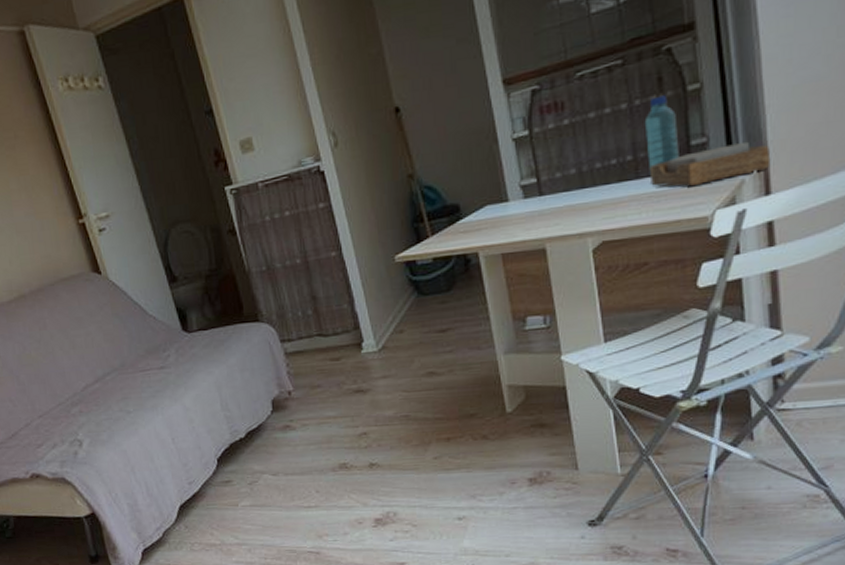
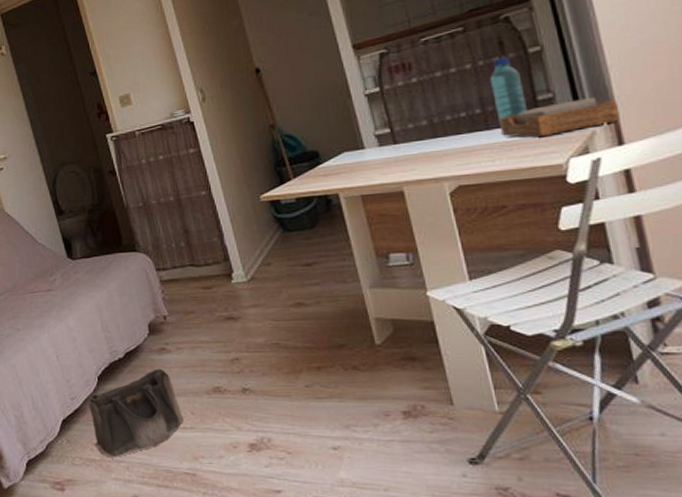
saddlebag: none [207,447,308,542] -> present [88,368,183,459]

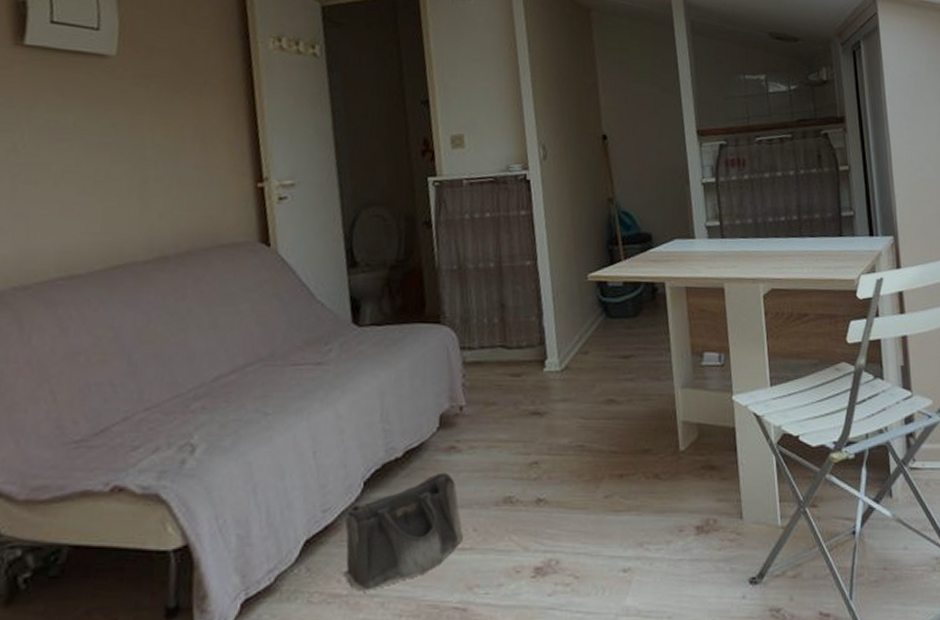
water bottle: present [489,57,527,128] -> none [807,170,833,237]
napkin holder: present [498,96,621,137] -> none [810,220,900,251]

